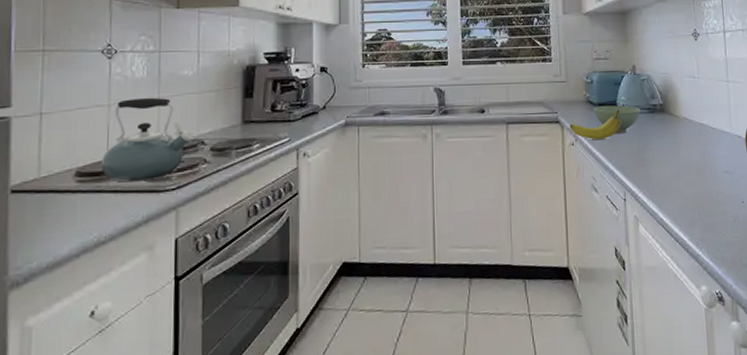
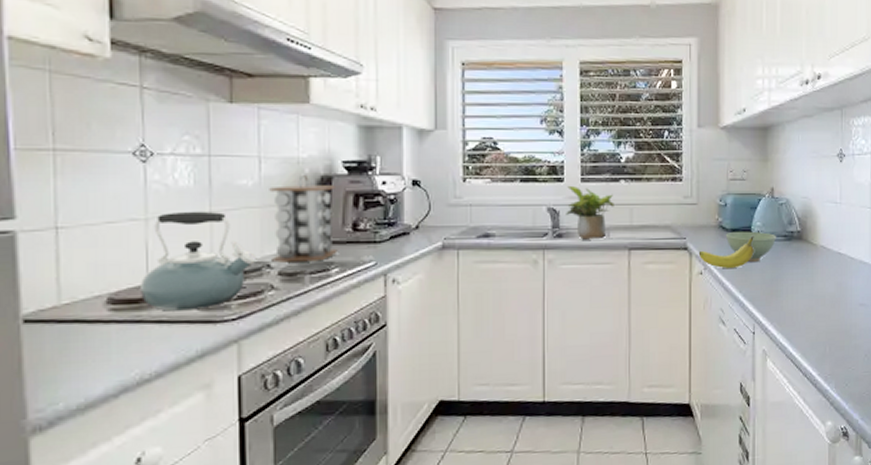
spice rack: none [205,64,259,140] -> present [269,174,338,263]
potted plant: none [450,68,492,116] -> present [566,185,614,240]

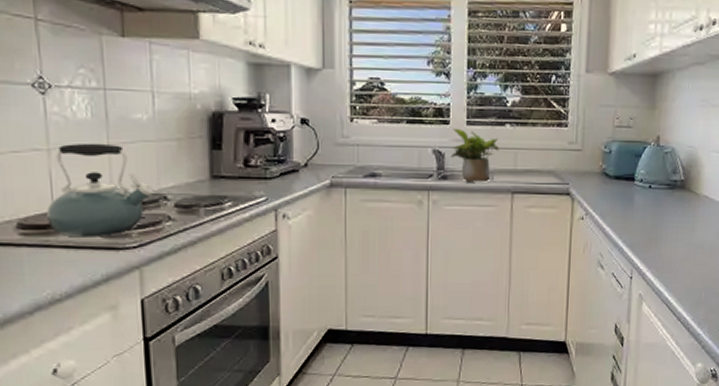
spice rack: present [269,174,338,263] -> none [163,109,230,195]
fruit: present [698,235,755,269] -> none [580,183,638,215]
bowl: present [725,231,777,262] -> none [608,178,660,209]

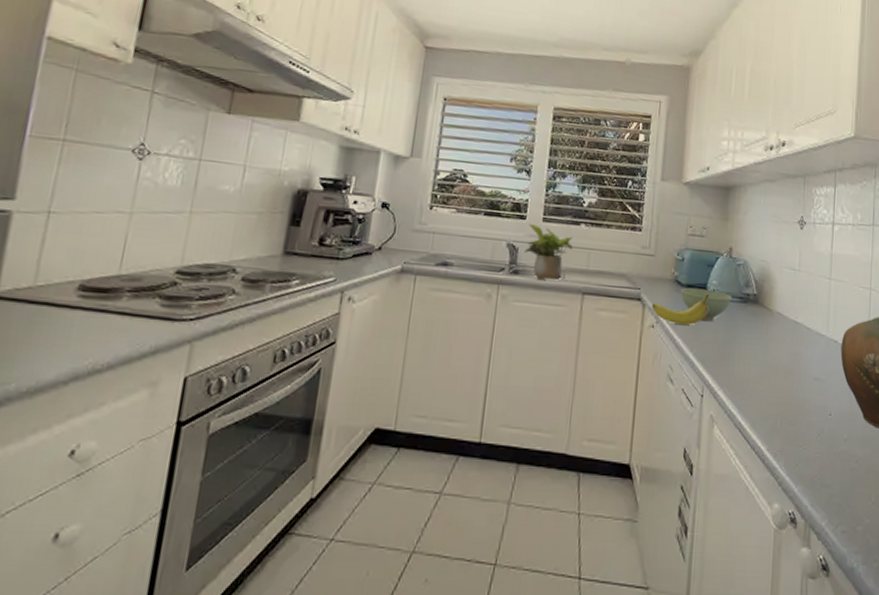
kettle: present [47,143,154,237] -> none [110,209,225,306]
fruit: none [580,183,638,215] -> present [651,293,711,326]
bowl: none [608,178,660,209] -> present [680,287,733,321]

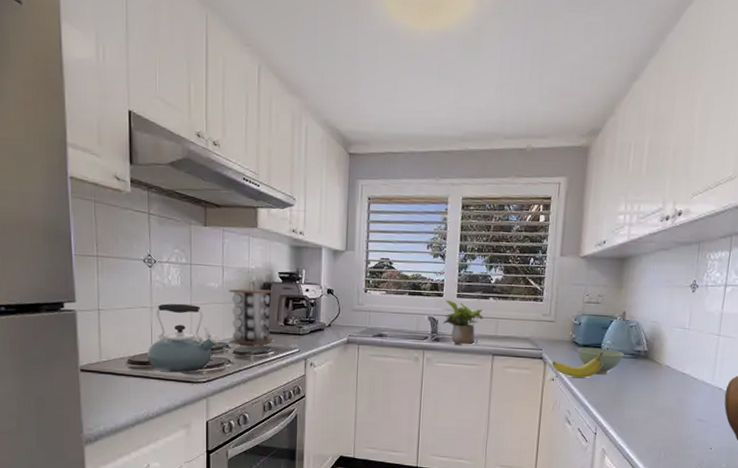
kettle: none [110,209,225,306] -> present [148,303,220,373]
spice rack: none [238,186,310,271] -> present [229,280,273,346]

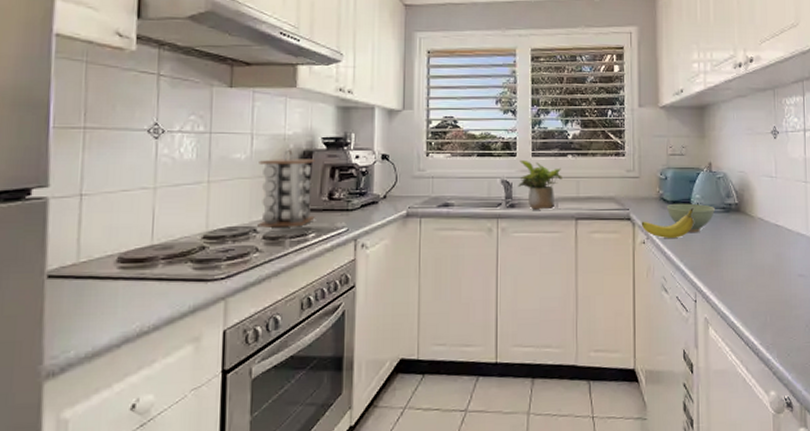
kettle: present [148,303,220,373] -> none [146,181,245,270]

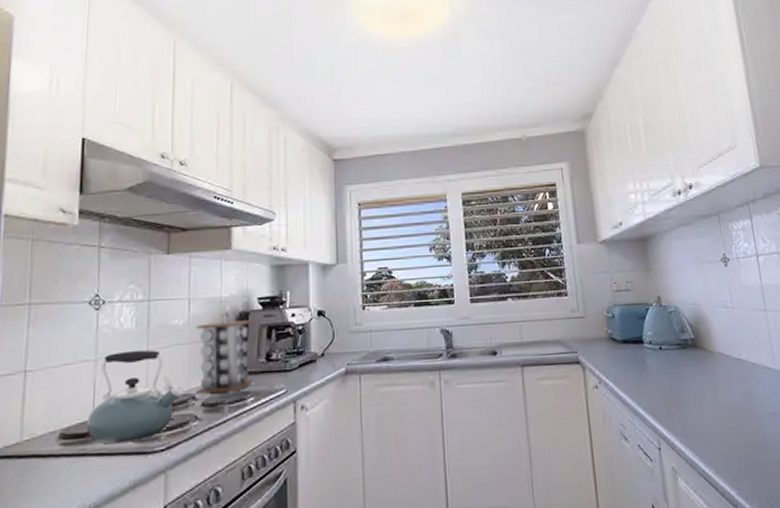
kettle: none [146,181,245,270] -> present [87,350,184,444]
potted plant: present [518,159,562,210] -> none [458,306,504,359]
fruit: present [641,207,695,239] -> none [591,345,649,381]
bowl: present [666,203,716,232] -> none [616,341,671,373]

